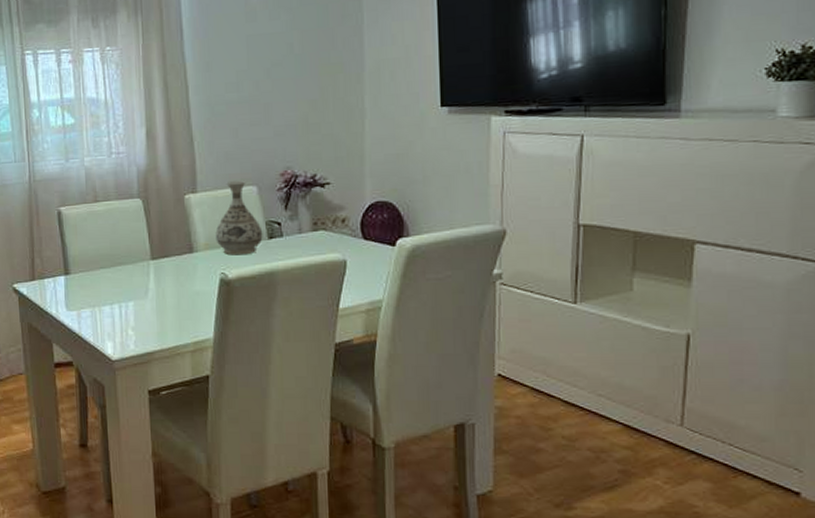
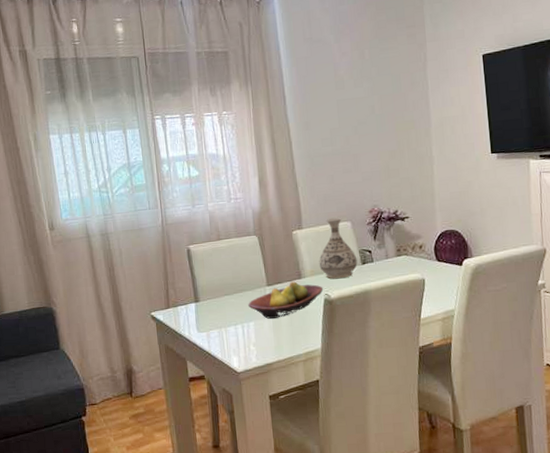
fruit bowl: none [127,255,220,299] -> present [248,281,324,319]

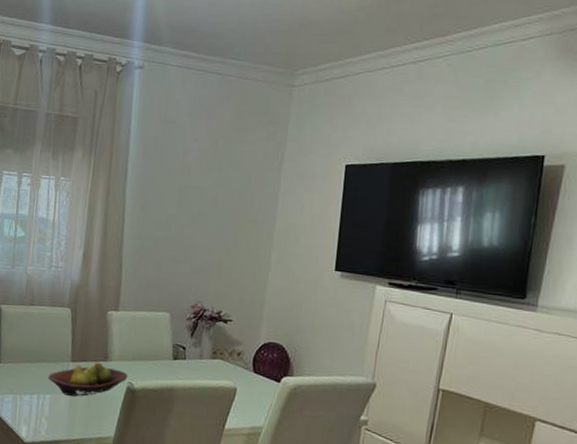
vase: present [319,217,358,279] -> none [128,305,170,370]

